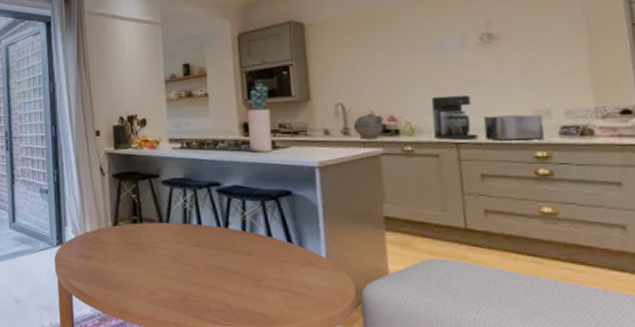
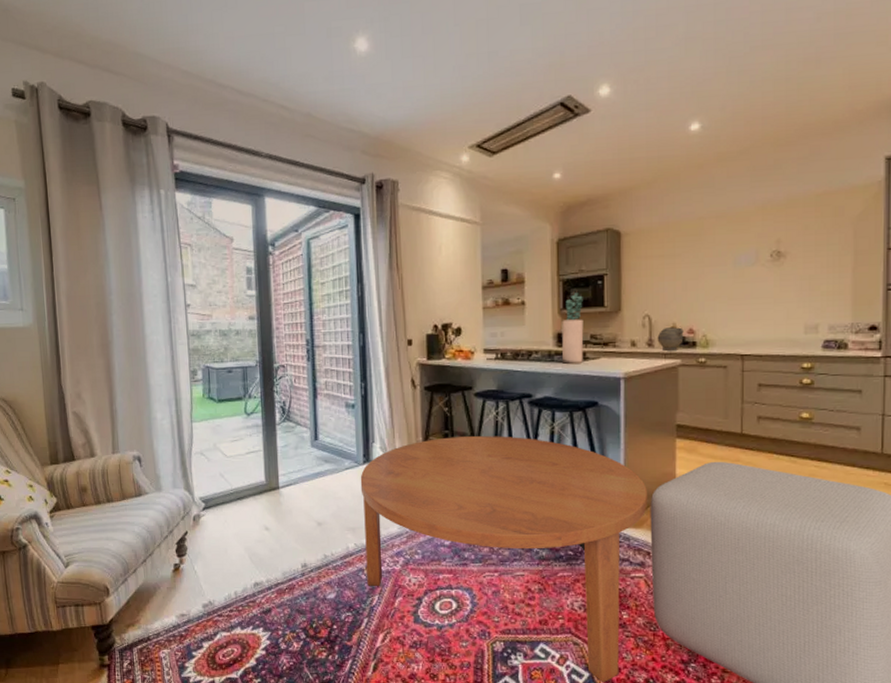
coffee maker: present [431,95,478,140] -> none [725,309,759,352]
toaster: present [482,114,545,141] -> none [765,329,812,353]

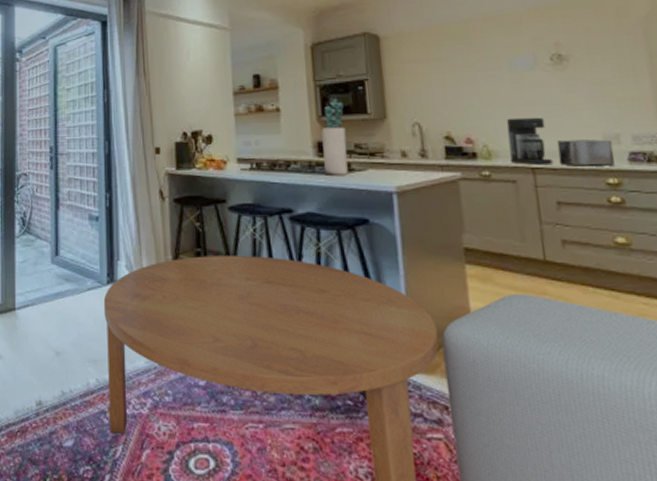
ceramic jug: present [657,327,684,351] -> none [430,136,462,162]
coffee maker: none [725,309,759,352] -> present [506,117,553,165]
toaster: none [765,329,812,353] -> present [556,139,616,167]

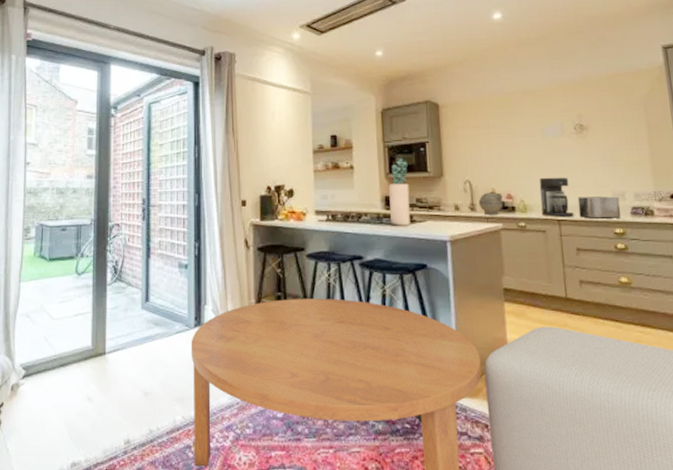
ceramic jug: none [430,136,462,162] -> present [478,193,503,215]

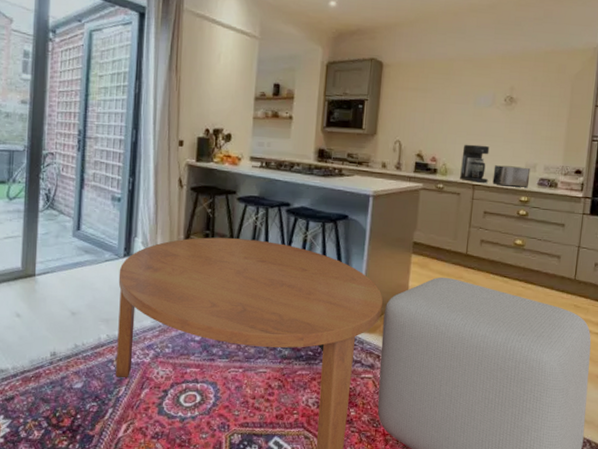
vase: present [388,156,410,227] -> none [321,111,345,180]
ceramic jug: present [478,193,503,215] -> none [404,154,428,175]

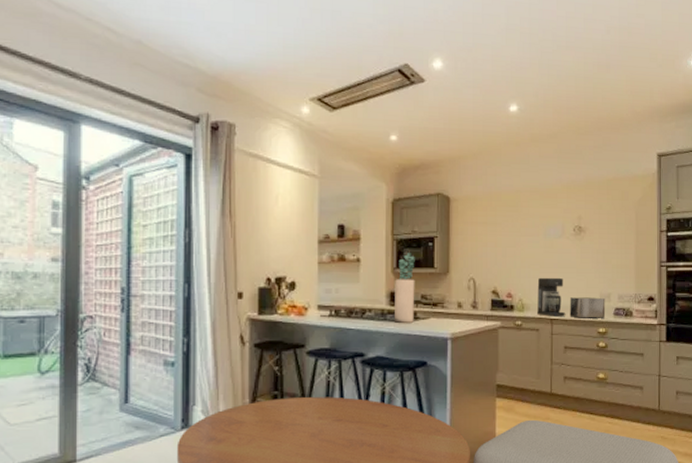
vase: none [321,111,345,180] -> present [395,250,415,324]

